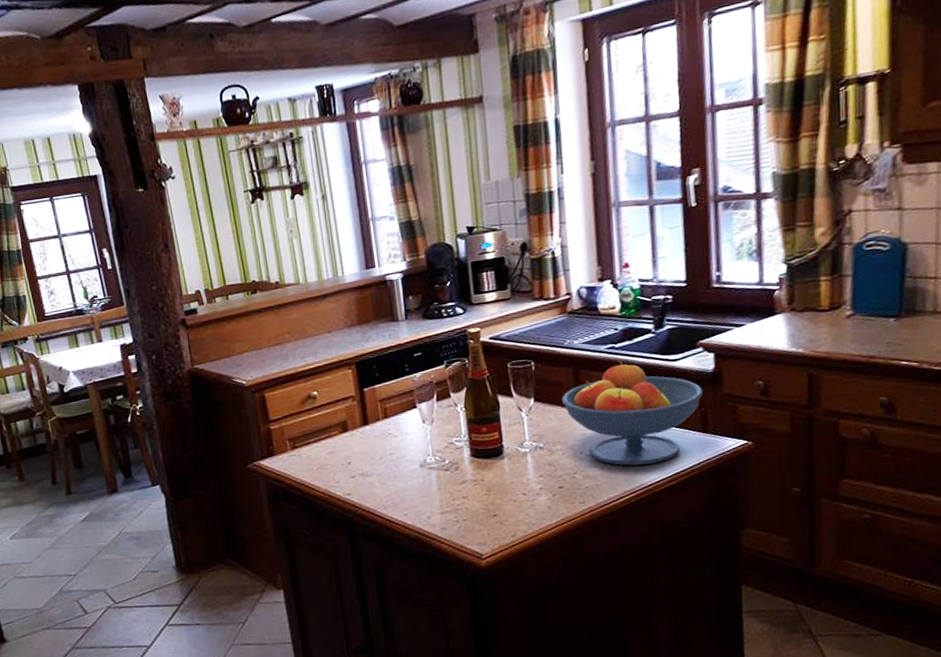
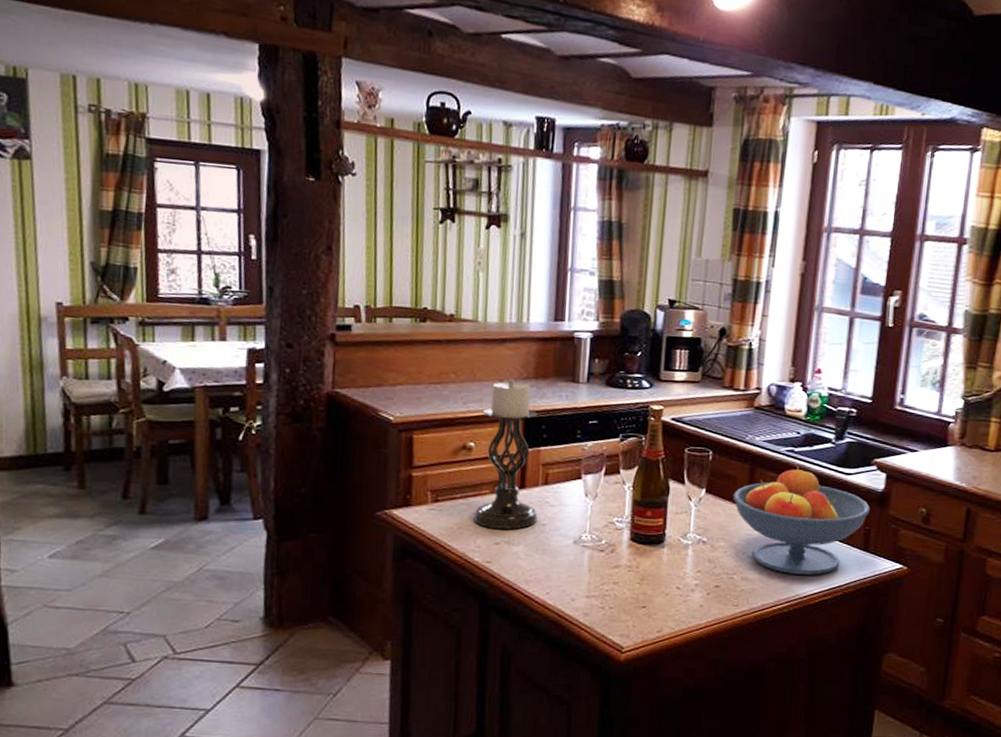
candle holder: none [319,328,384,465] -> present [473,378,538,530]

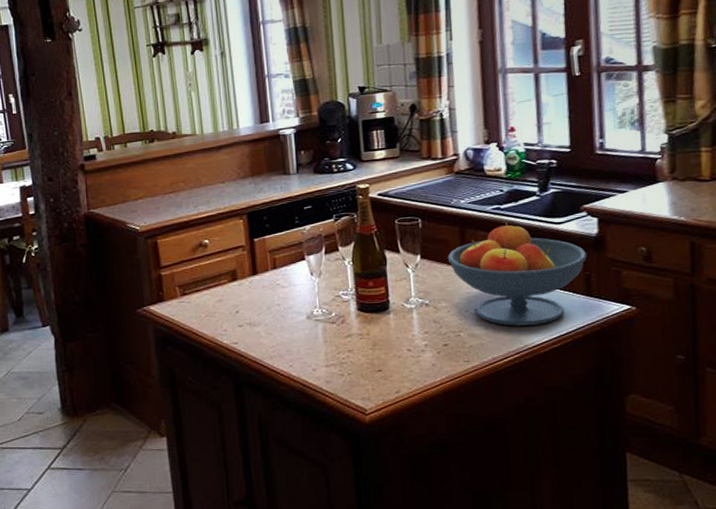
candle holder: present [473,378,538,530] -> none [212,179,272,313]

